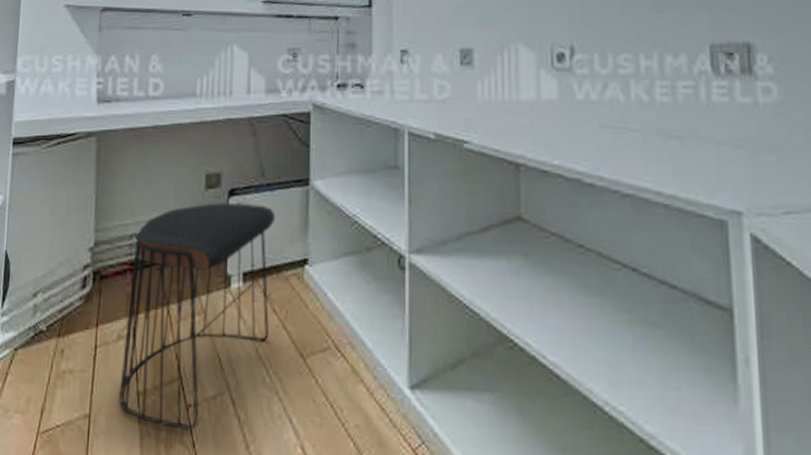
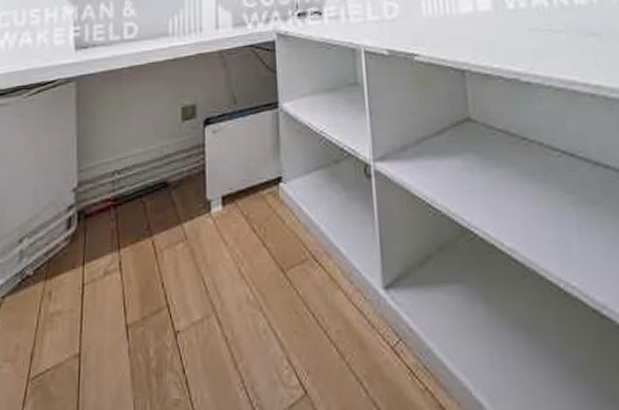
stool: present [119,203,276,431] -> none [108,130,250,358]

